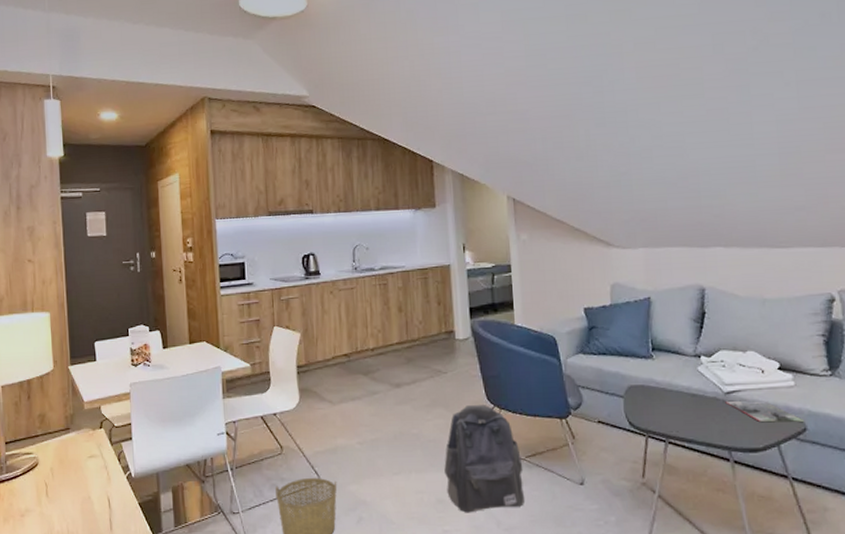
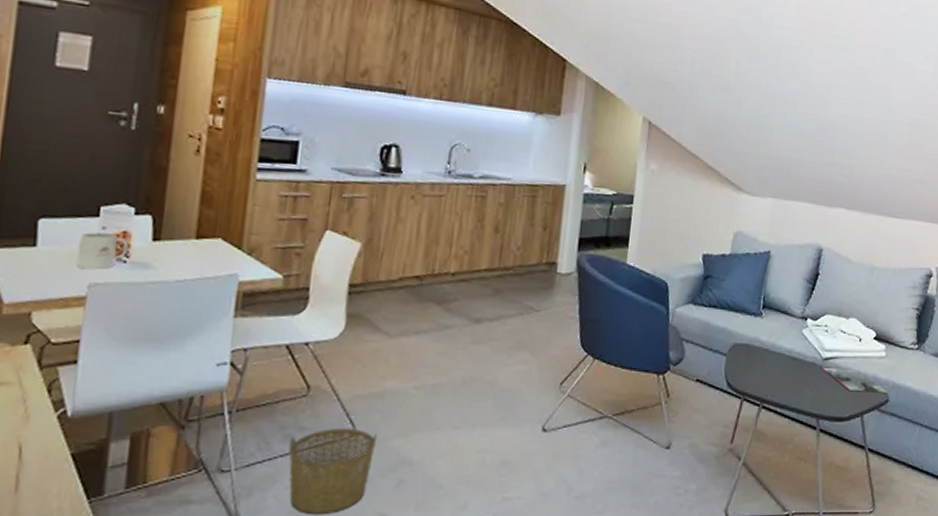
mug: none [120,347,149,374] -> present [77,232,129,270]
backpack: present [444,404,524,513] -> none [515,350,608,477]

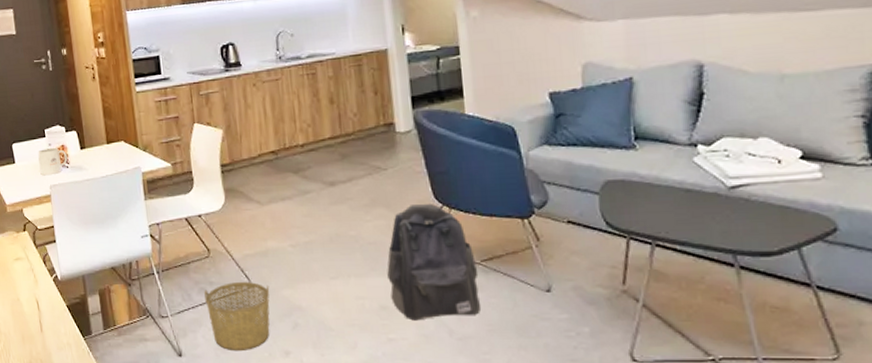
backpack: none [515,350,608,477] -> present [387,203,480,321]
magazine: present [822,367,888,394] -> none [729,196,834,222]

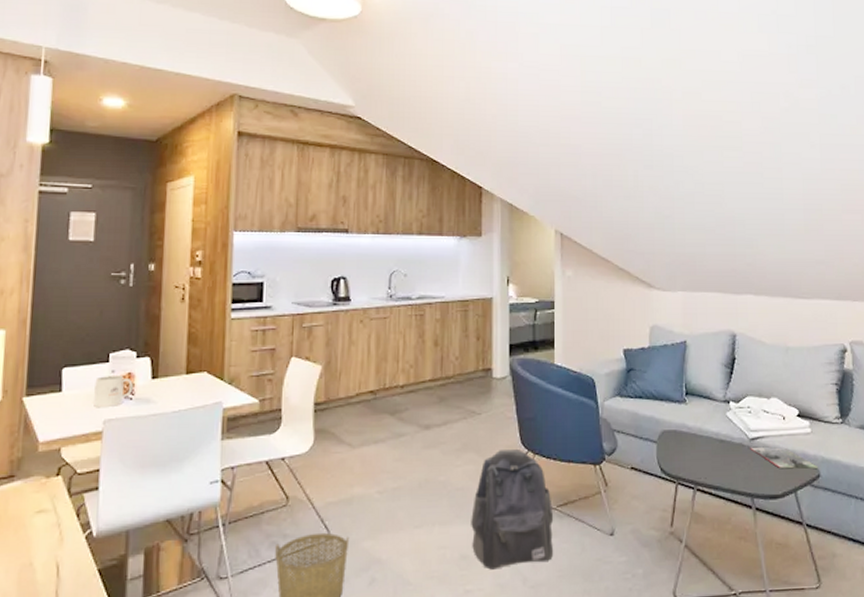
magazine: none [729,196,834,222] -> present [750,447,818,470]

